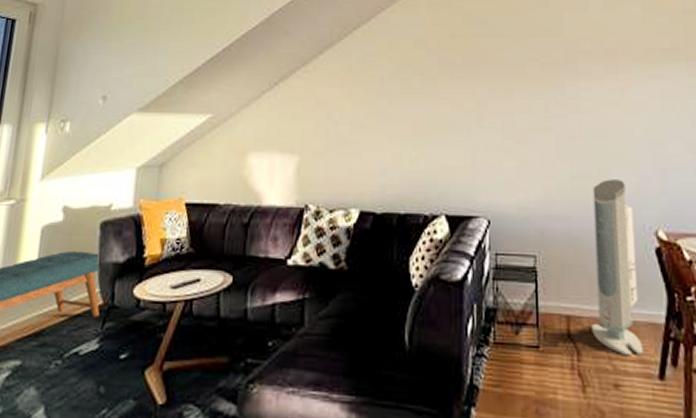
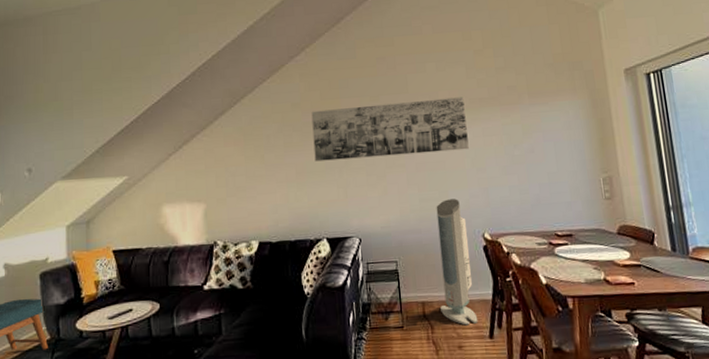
wall art: none [438,45,642,115] -> present [311,97,469,162]

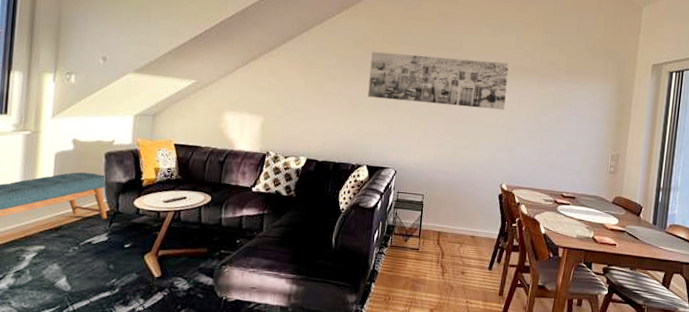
air purifier: present [436,199,478,326] -> none [453,150,490,257]

